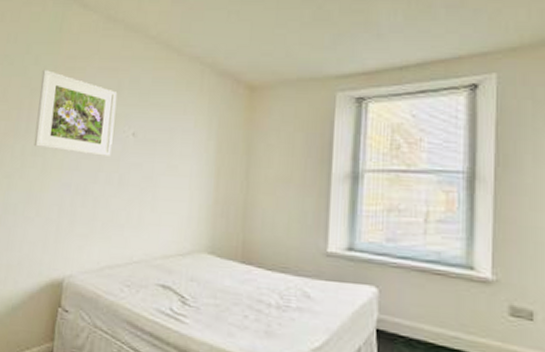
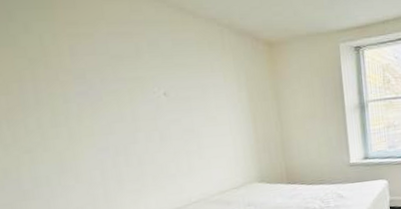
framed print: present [33,69,118,156] -> none [37,37,146,118]

